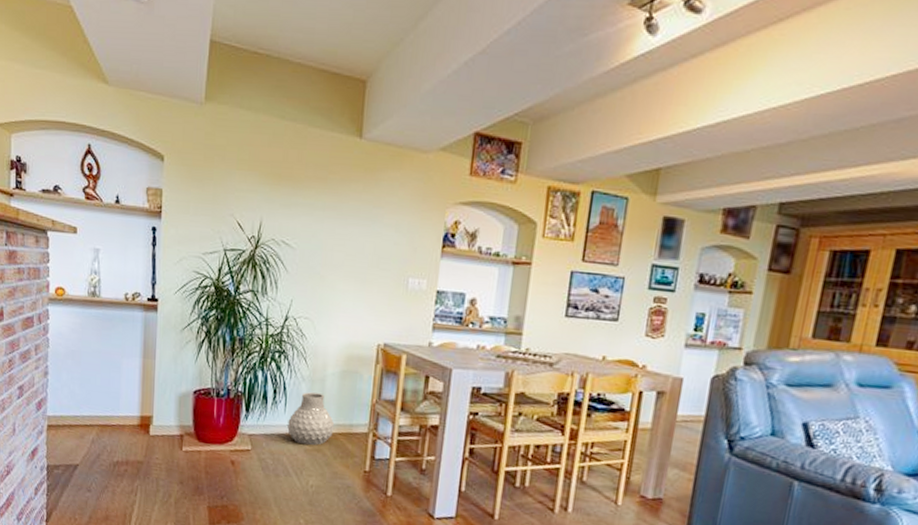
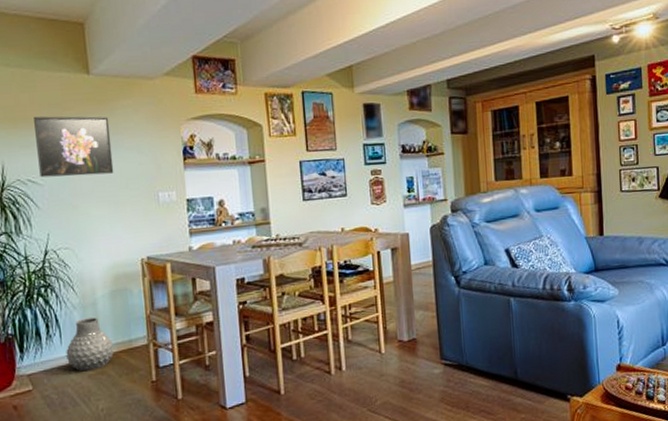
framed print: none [294,177,373,249] -> present [34,116,114,178]

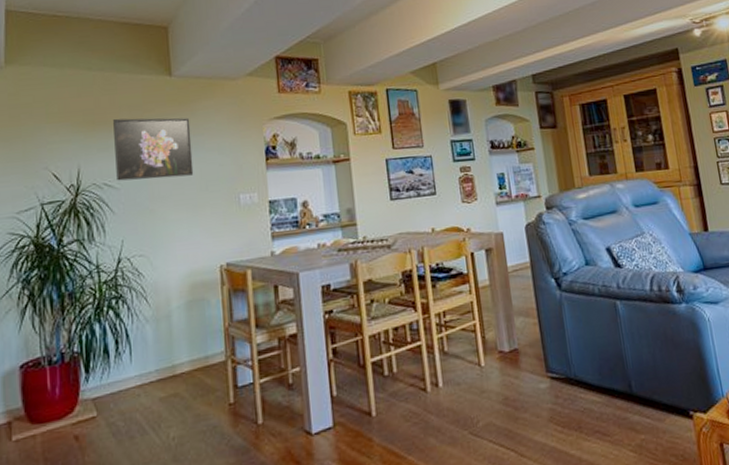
vase: present [66,317,115,372] -> none [136,331,189,394]

